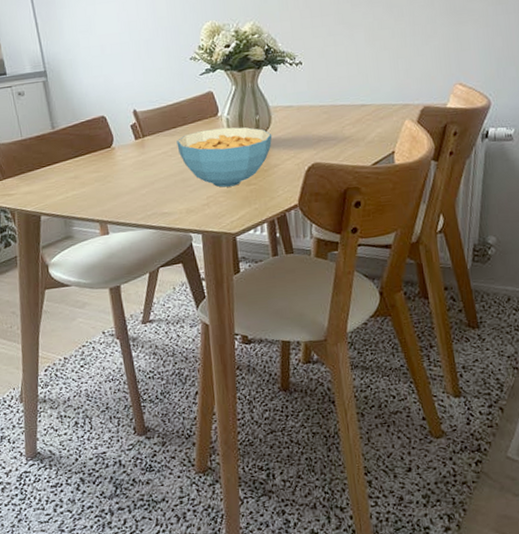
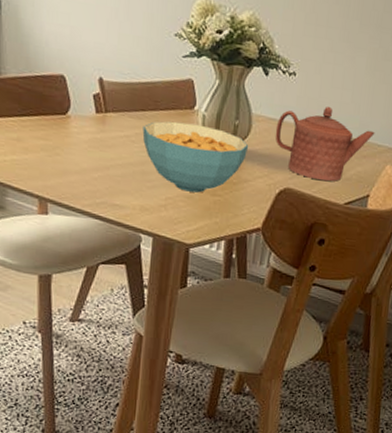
teapot: none [293,83,387,150] -> present [275,107,375,182]

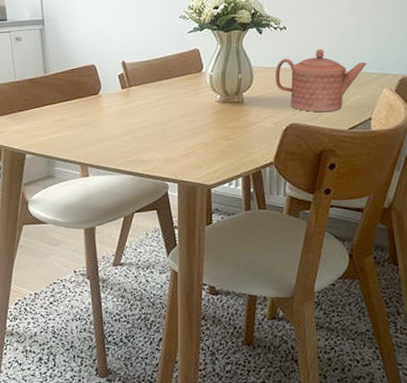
cereal bowl: present [142,121,249,193] -> none [161,83,253,140]

